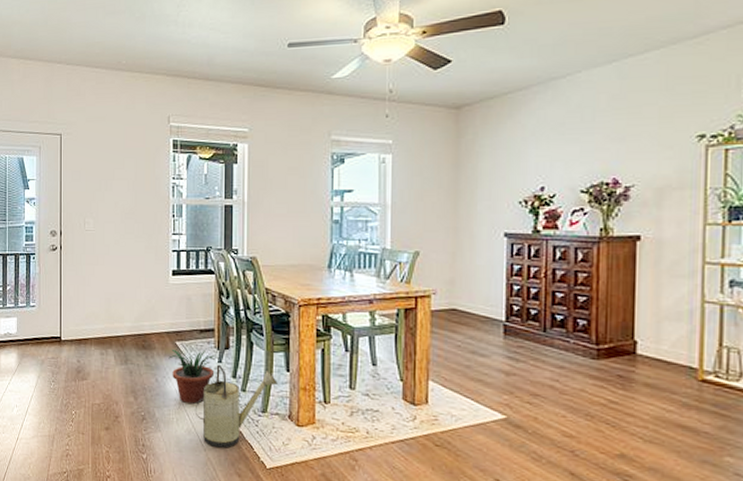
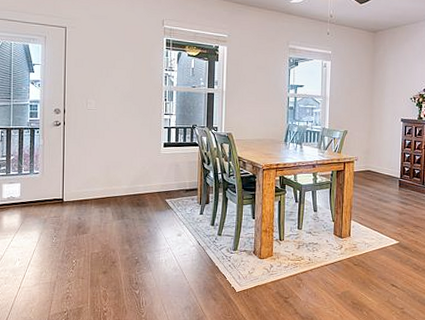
potted plant: present [168,350,219,404] -> none [159,206,201,247]
watering can: present [194,364,278,448] -> none [180,216,246,280]

